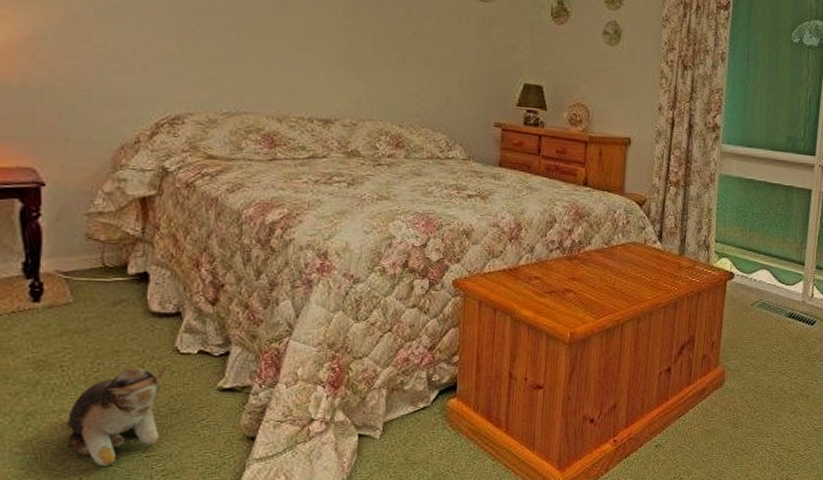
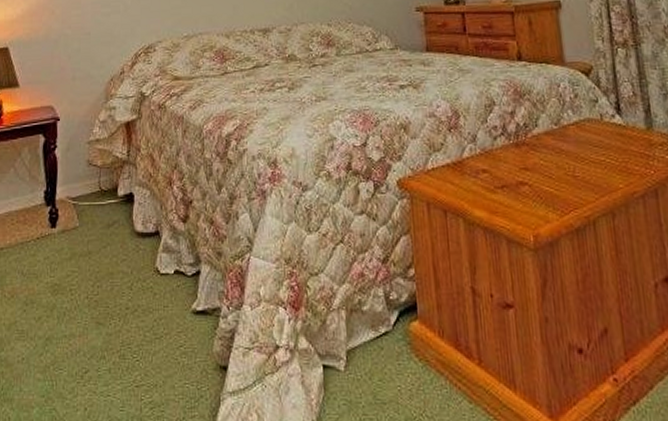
plush toy: present [67,367,166,467] -> none [76,289,150,397]

